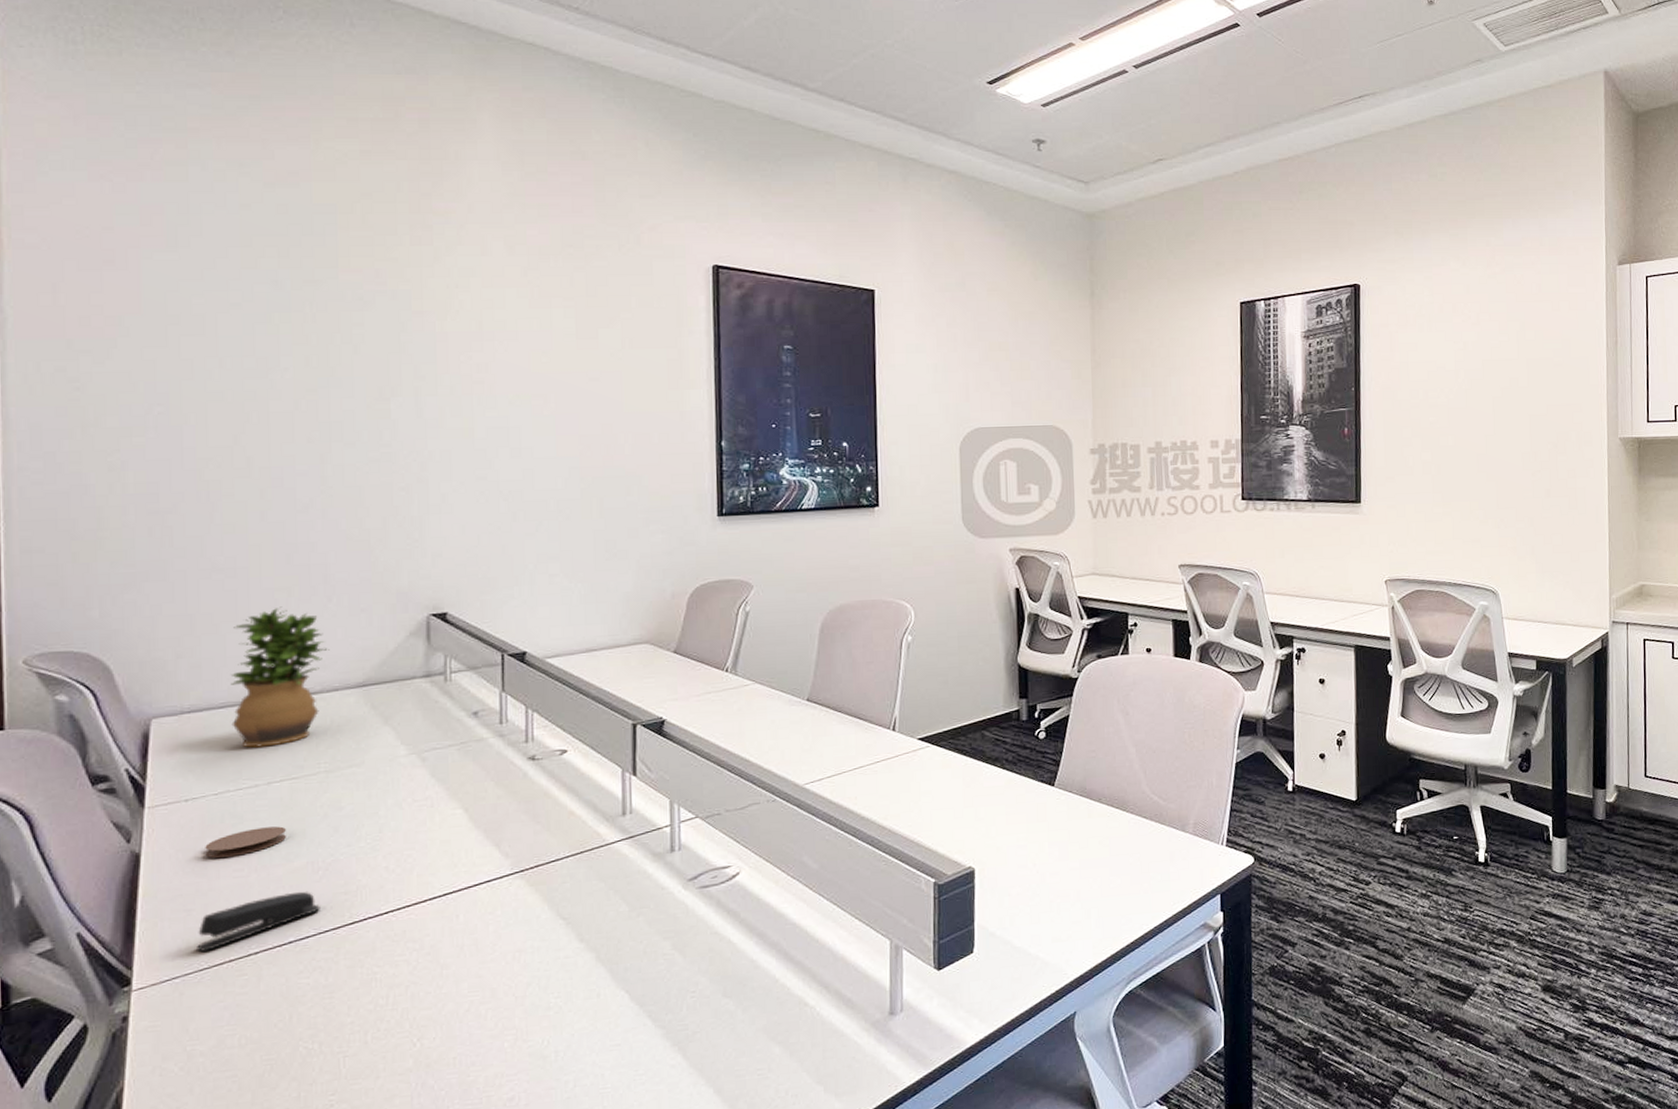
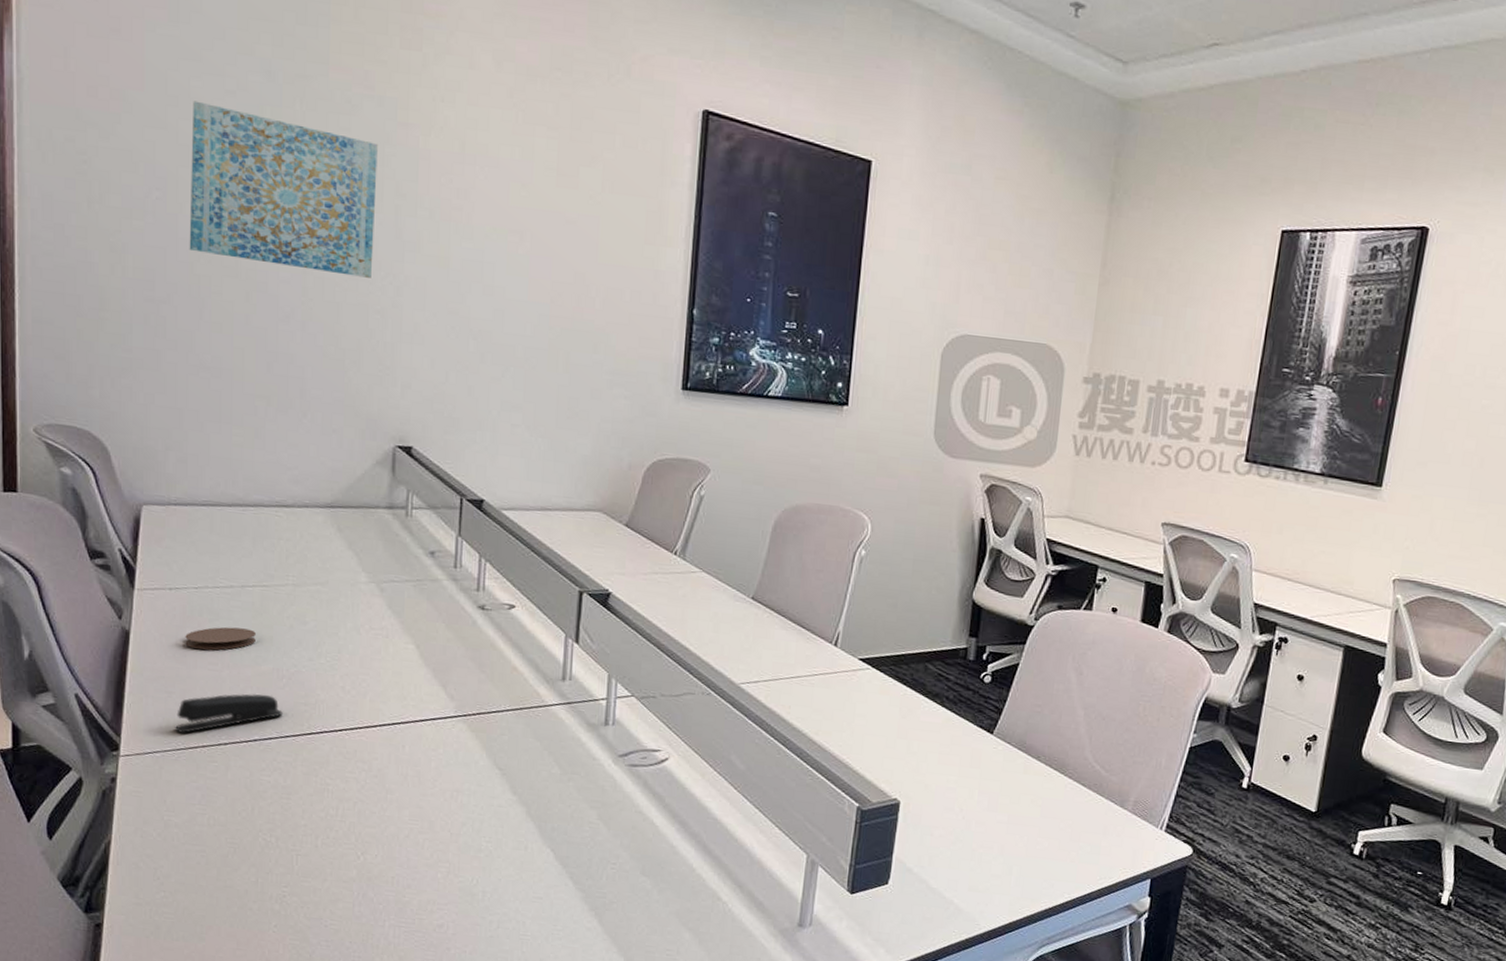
wall art: none [195,317,395,459] -> present [189,100,378,278]
potted plant: present [230,606,330,748] -> none [212,414,302,552]

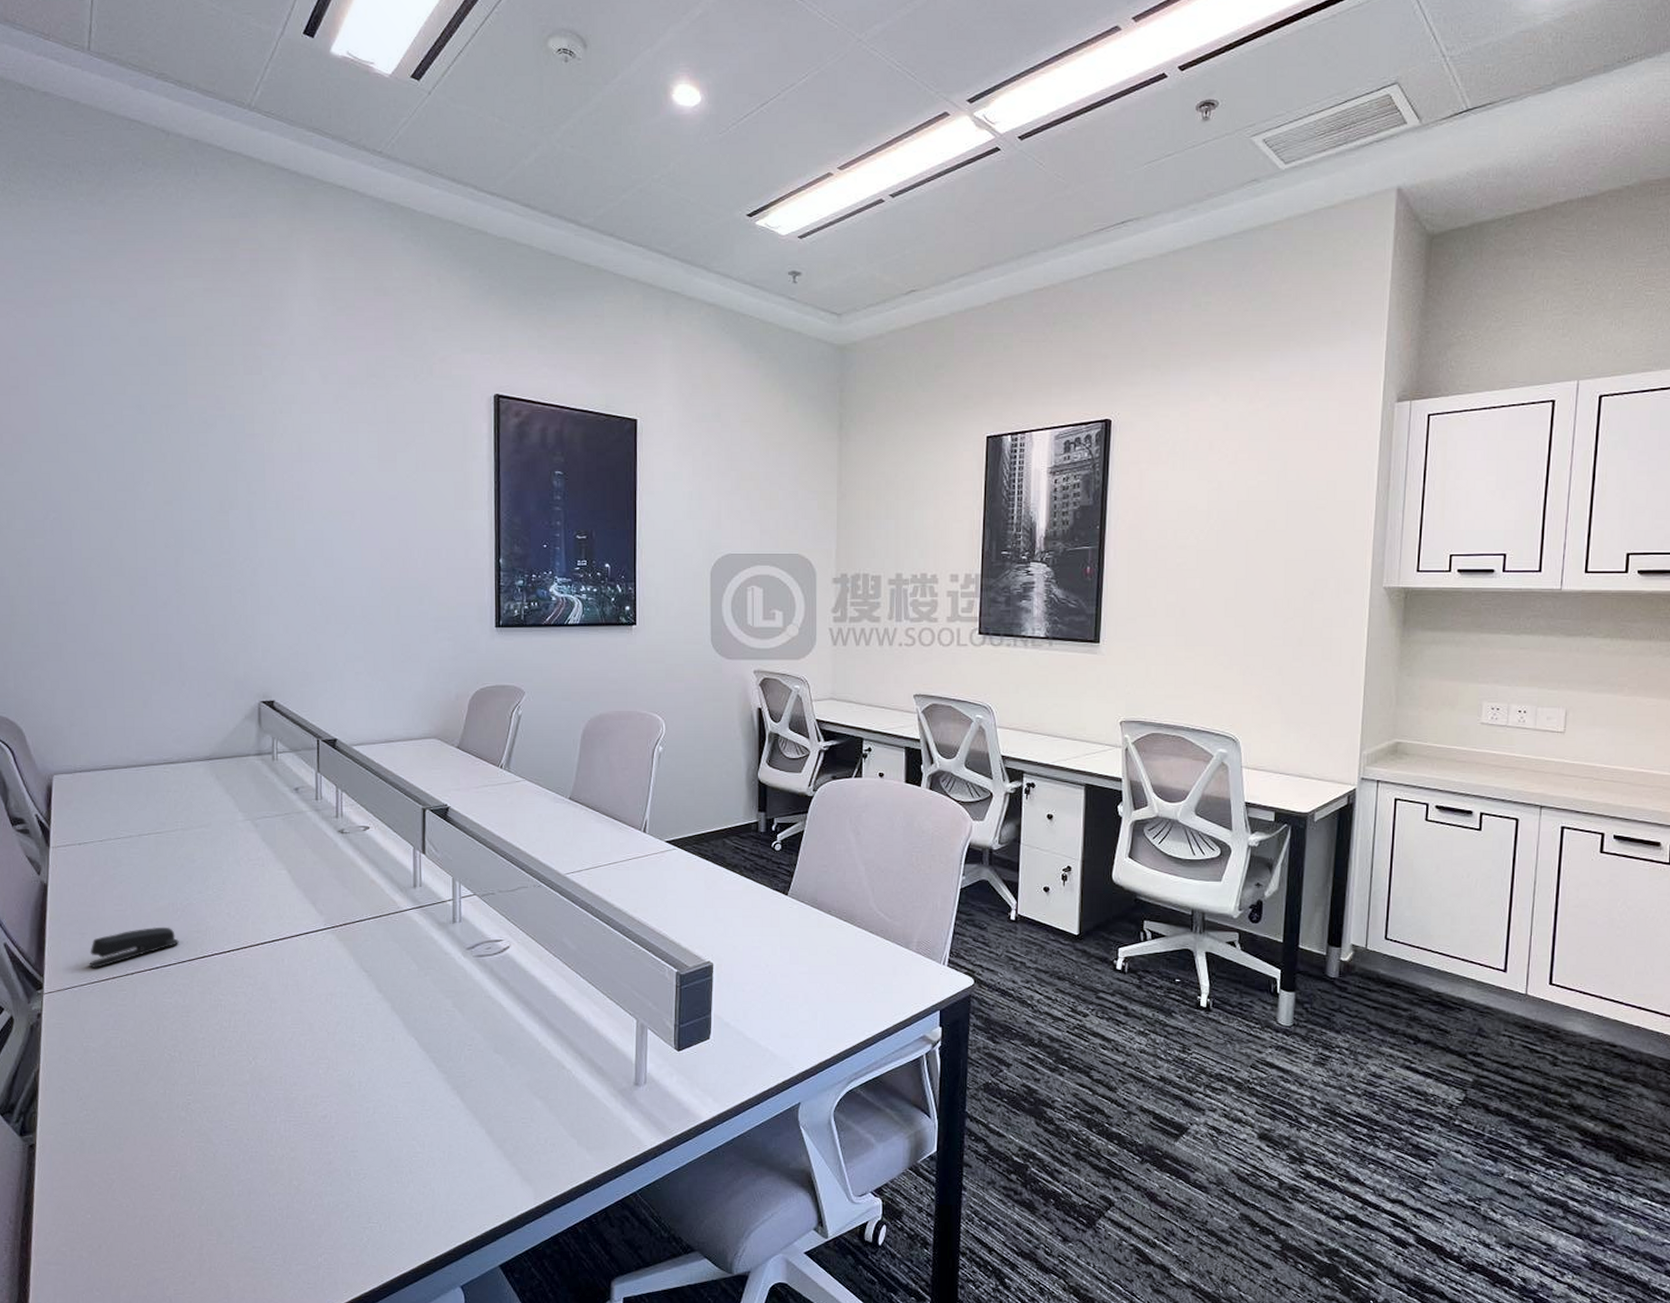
coaster: present [185,626,256,651] -> none [94,871,153,893]
wall art: present [189,100,378,278] -> none [79,436,232,564]

